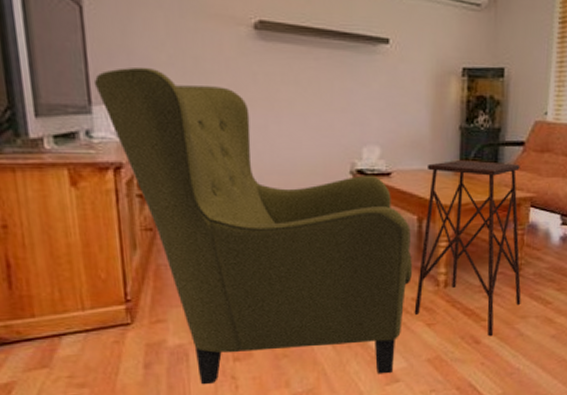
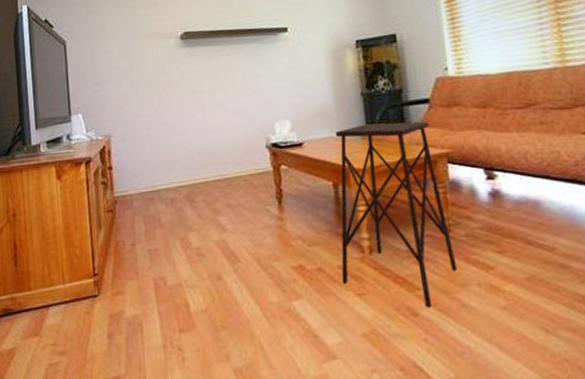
armchair: present [93,66,413,385] -> none [72,81,336,356]

